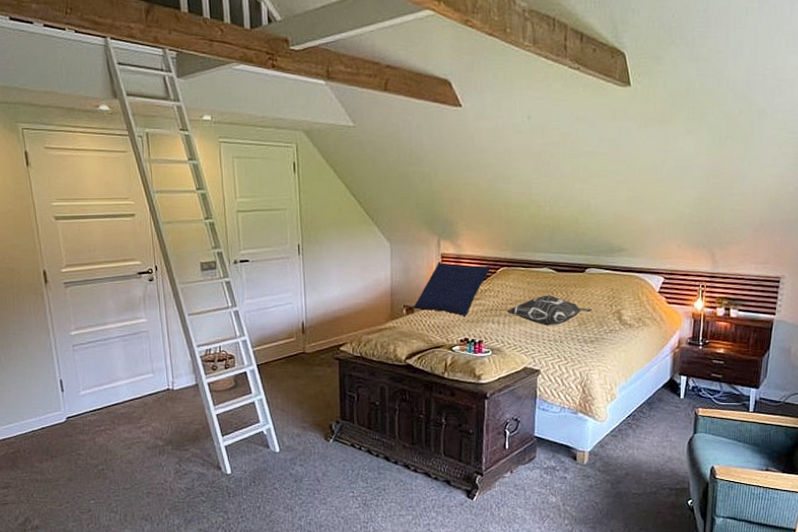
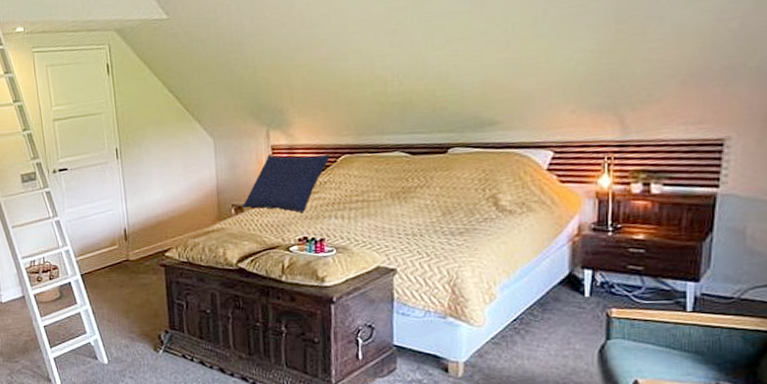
decorative pillow: present [507,295,593,326] -> none [351,182,460,218]

